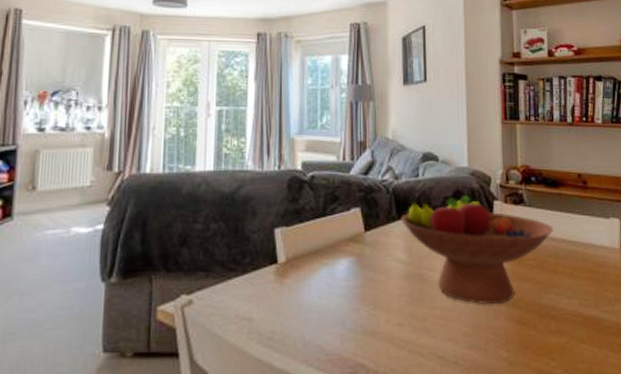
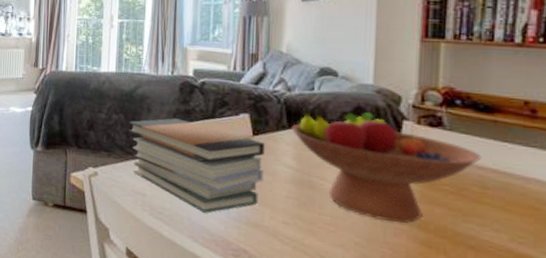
book stack: none [229,221,377,329] -> present [127,118,265,213]

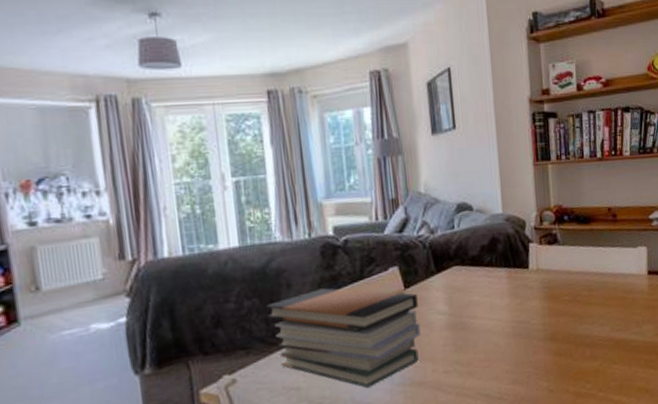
fruit bowl: present [292,107,482,224] -> none [439,240,587,344]

